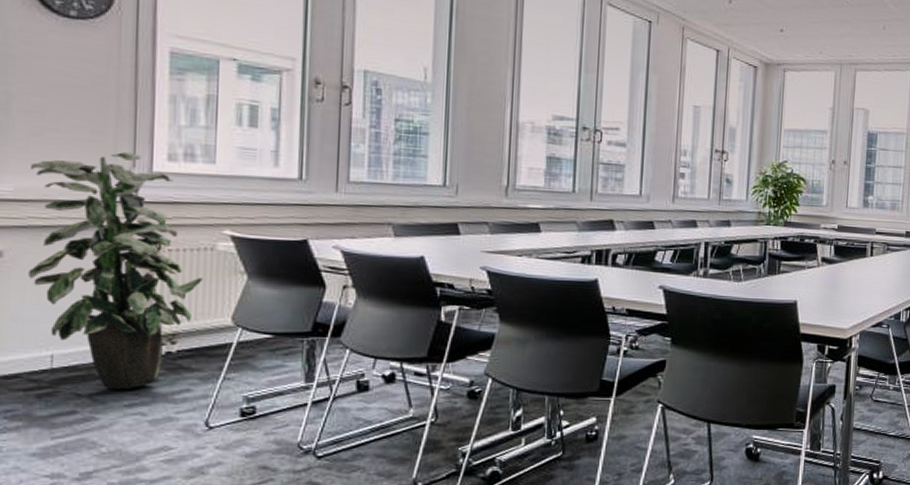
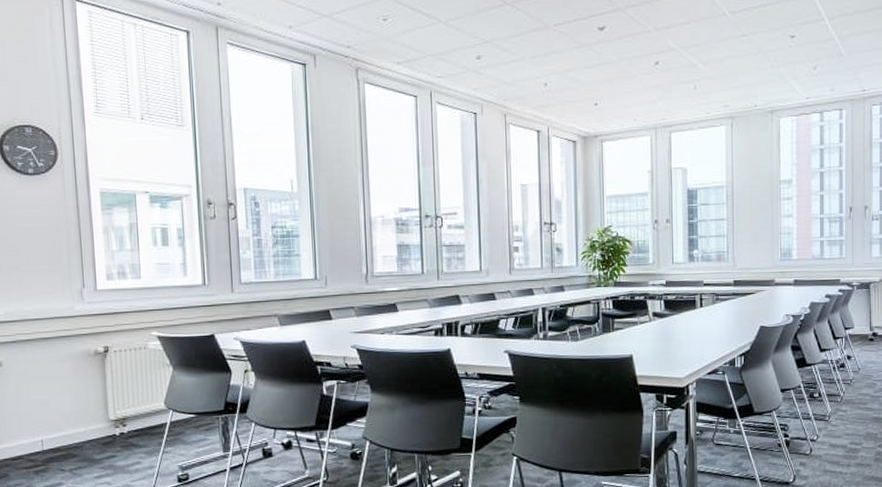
indoor plant: present [28,152,203,390] -> none [14,276,141,465]

